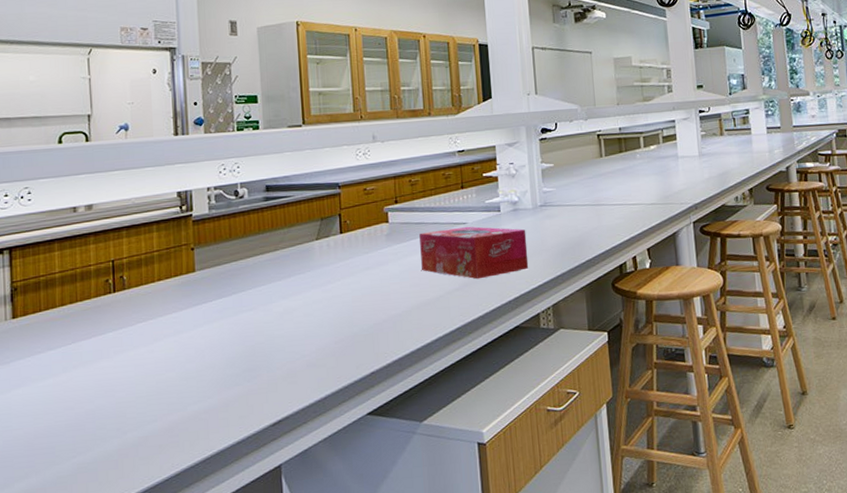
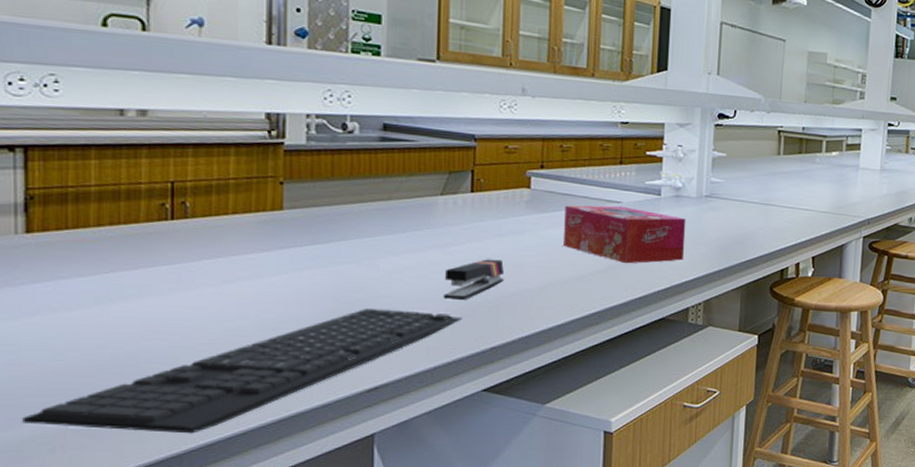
keyboard: none [14,346,344,482] -> present [22,309,462,434]
stapler: none [326,291,376,333] -> present [443,259,505,300]

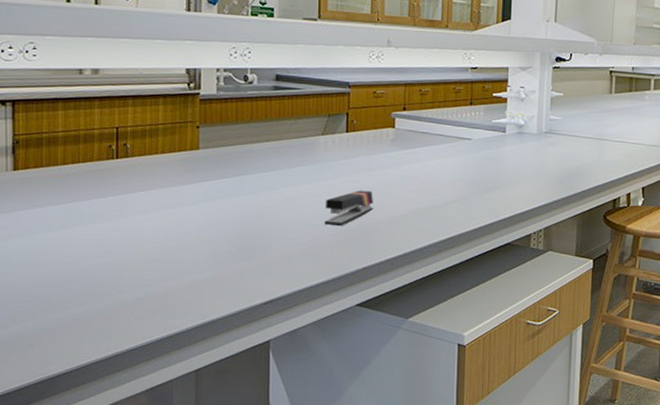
keyboard: present [22,309,462,434] -> none [11,233,339,336]
tissue box: present [564,205,686,264] -> none [423,142,528,194]

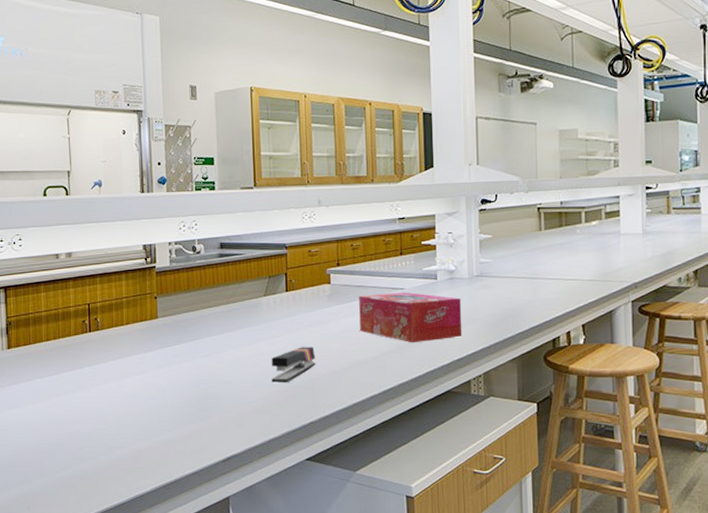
tissue box: none [423,142,528,194] -> present [359,292,463,343]

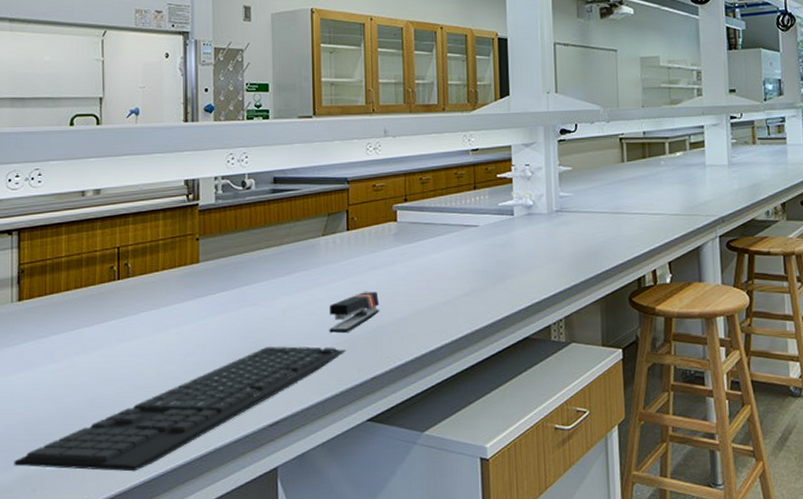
keyboard: none [11,393,287,496] -> present [14,346,346,472]
tissue box: present [359,292,463,343] -> none [428,229,542,286]

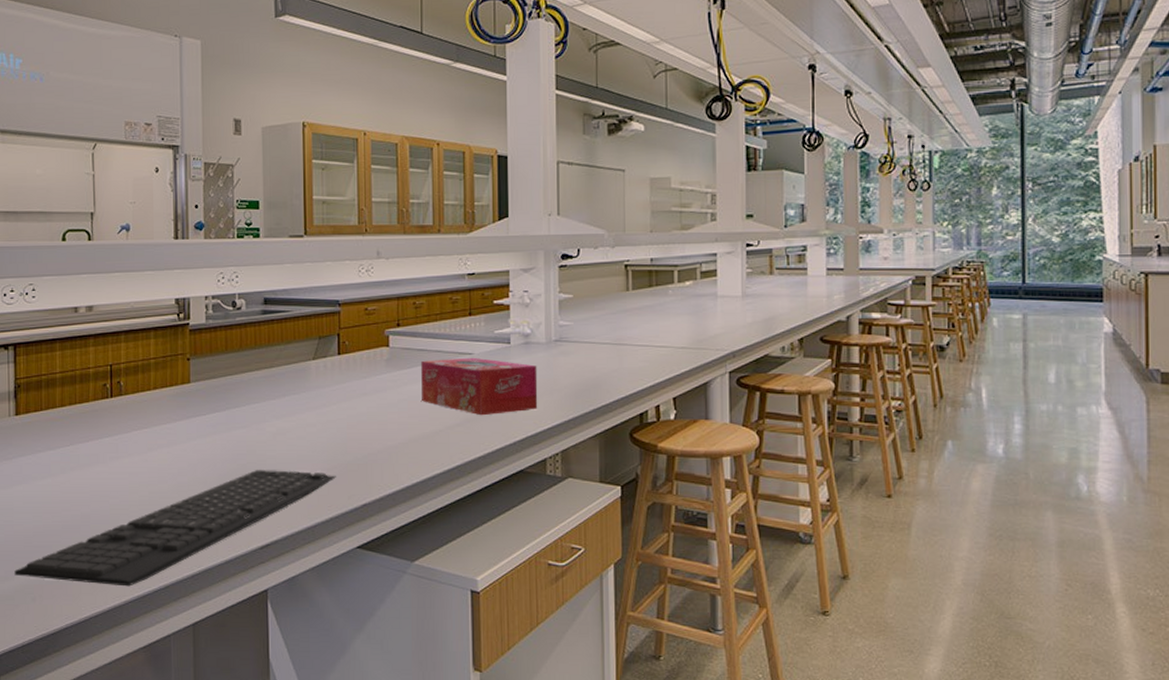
stapler: present [329,292,380,333] -> none [319,418,371,458]
tissue box: none [428,229,542,286] -> present [421,357,538,416]

